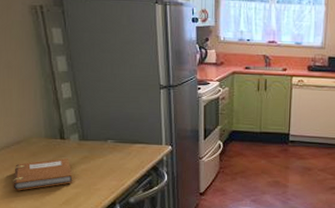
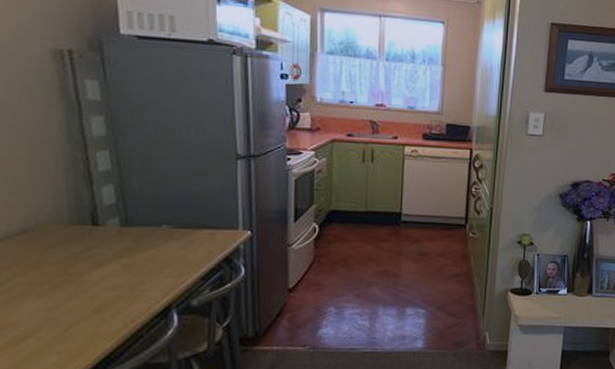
notebook: present [12,157,73,191] -> none [13,250,109,298]

